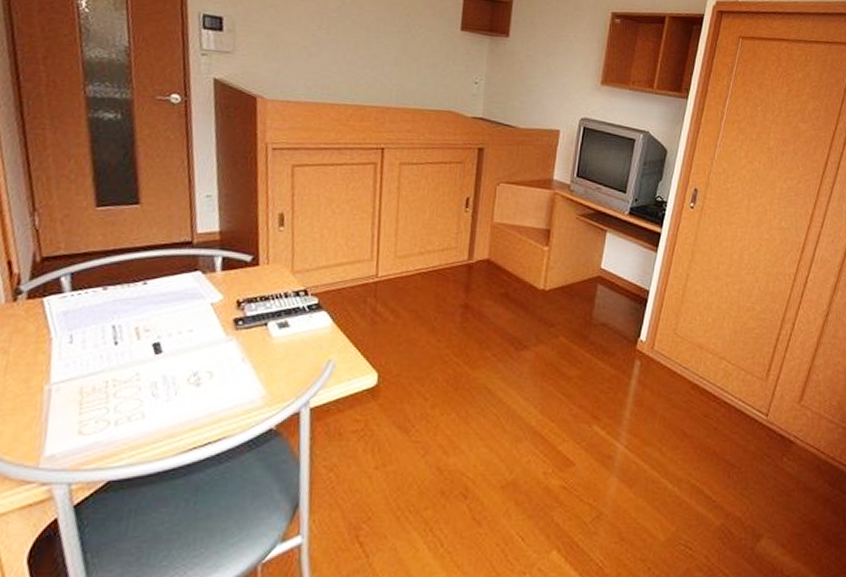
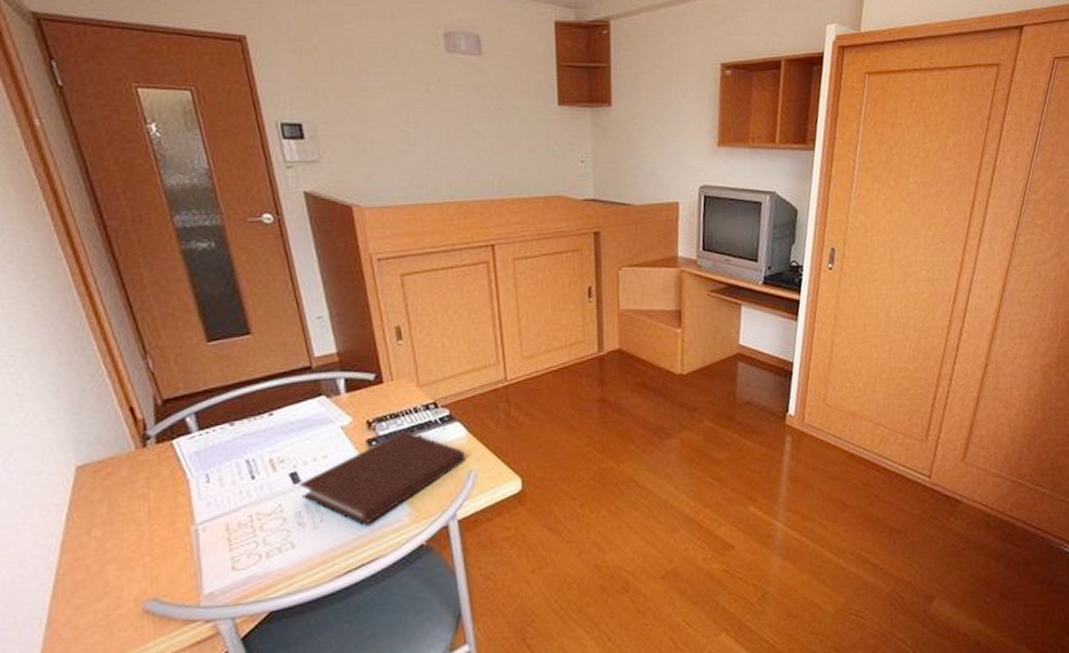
notebook: none [159,314,328,403] -> present [298,431,466,526]

